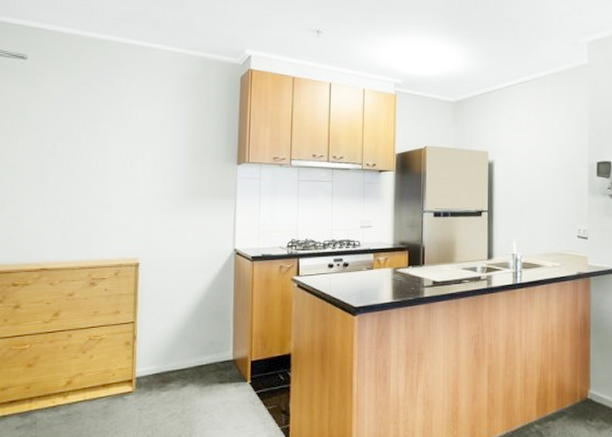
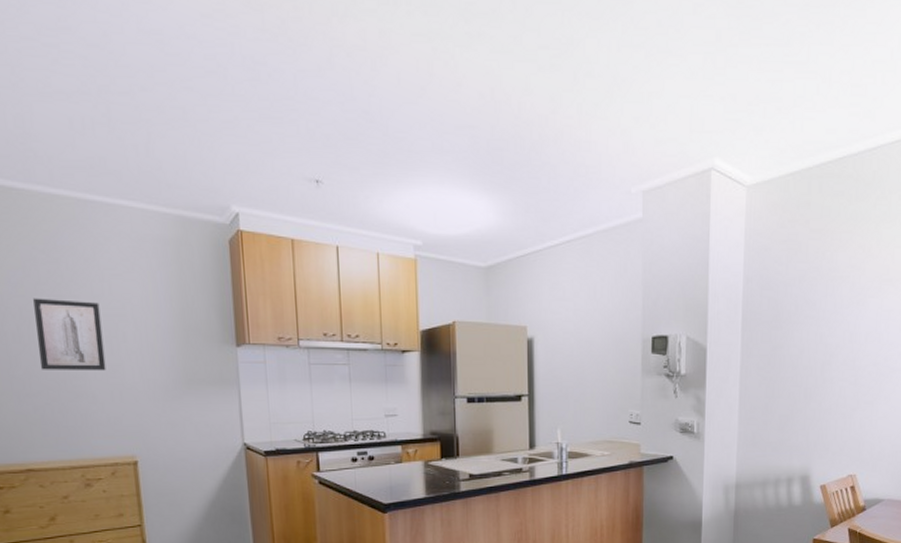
wall art: none [68,121,126,184] -> present [33,298,106,371]

